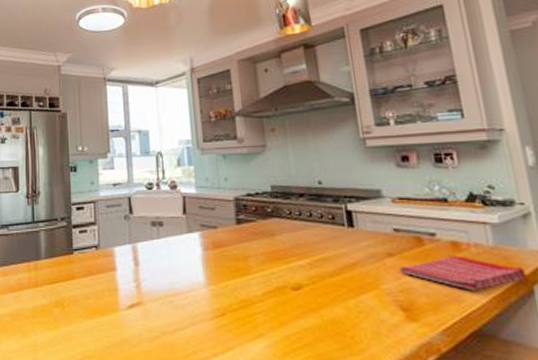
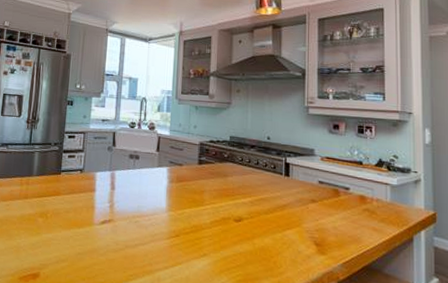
dish towel: present [398,256,527,291] -> none [317,206,410,235]

